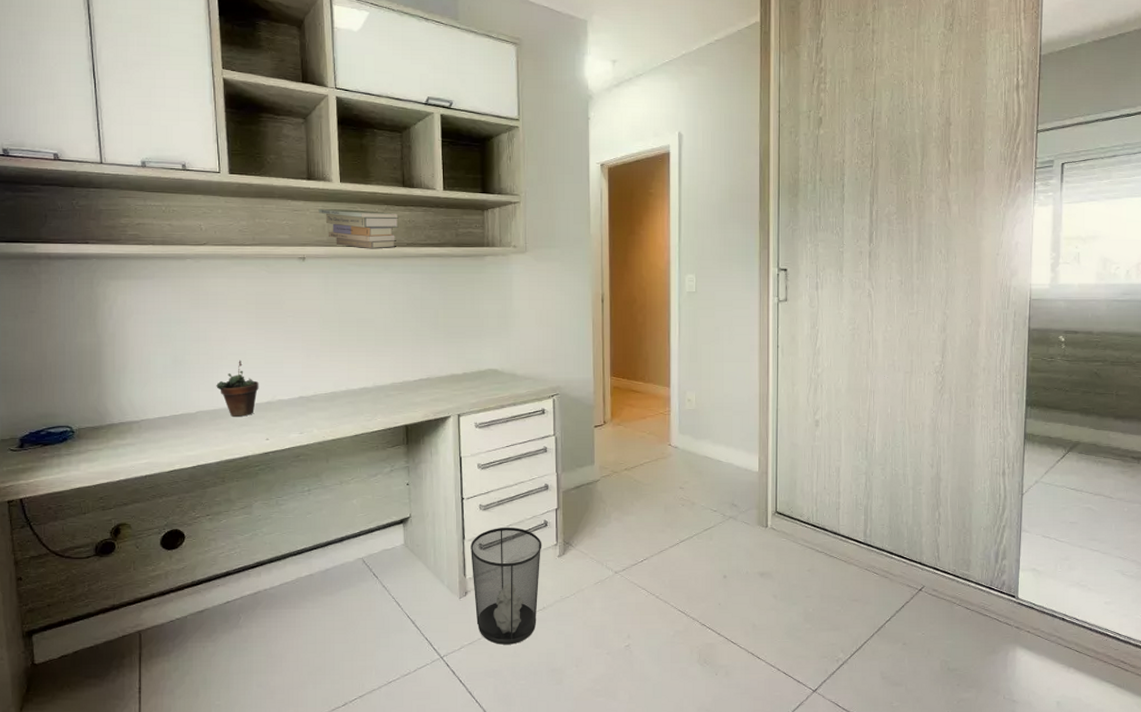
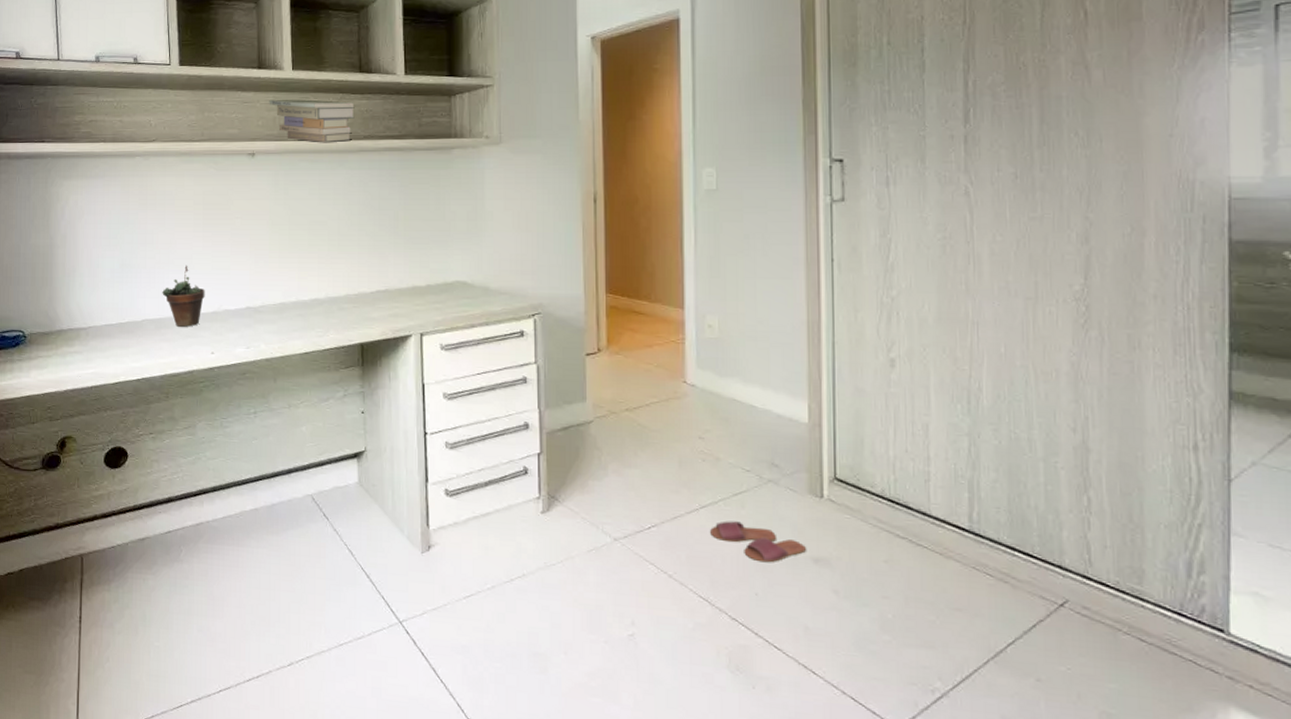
waste bin: present [471,527,542,645] -> none [435,471,521,617]
slippers: none [687,550,755,580] -> present [710,521,806,563]

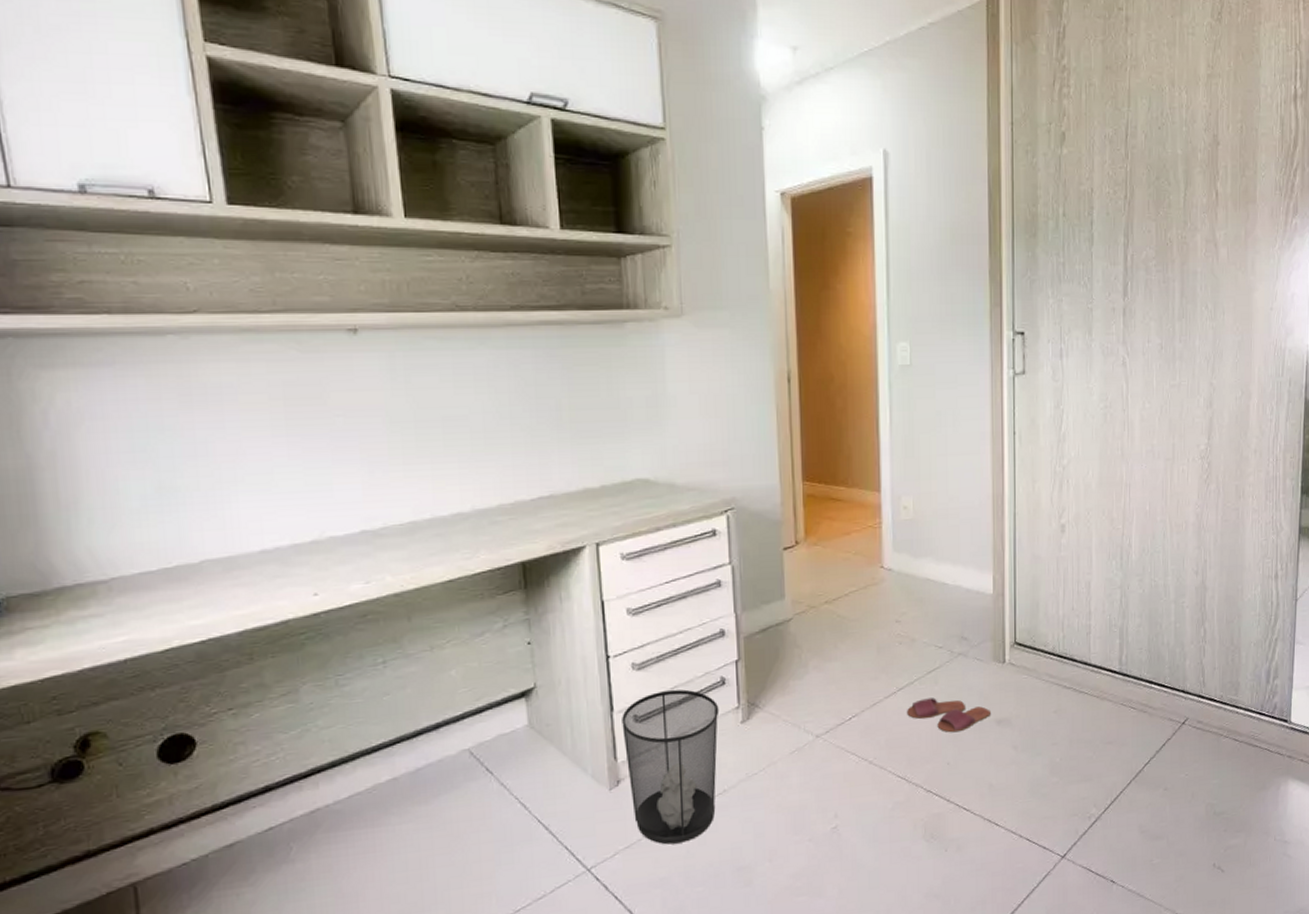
succulent plant: present [162,265,205,327] -> none [229,482,298,565]
books: present [269,99,355,143] -> none [373,257,497,315]
waste bin: none [435,471,521,617] -> present [622,689,720,845]

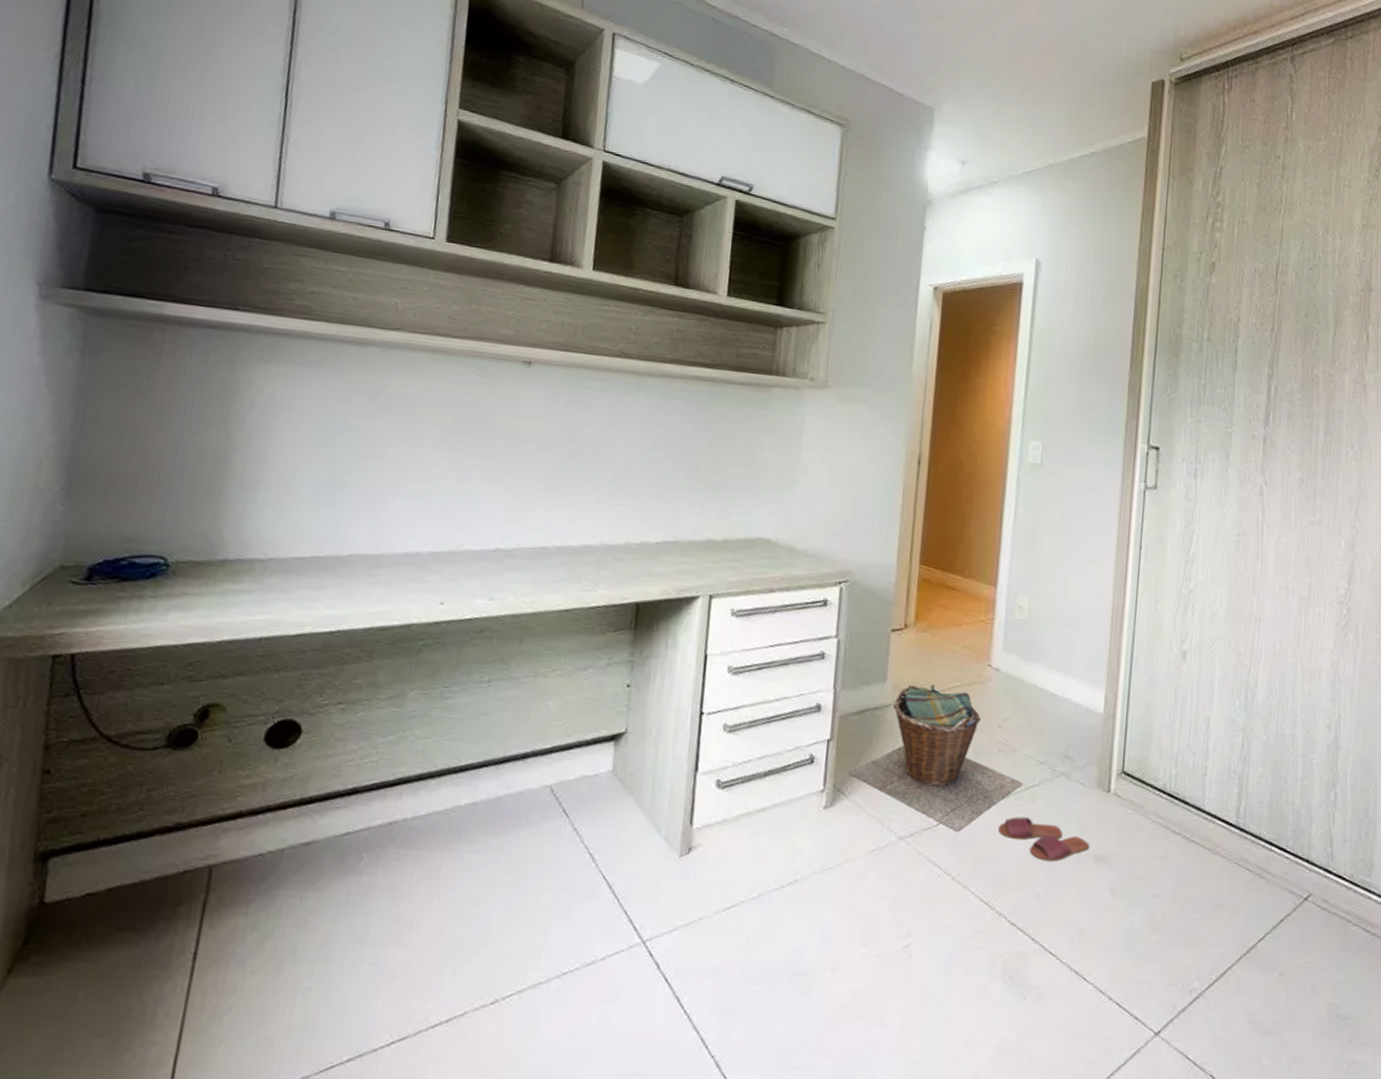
waste bin: present [622,689,720,845] -> none [699,759,804,931]
laundry basket: none [760,593,925,721] -> present [849,685,1023,831]

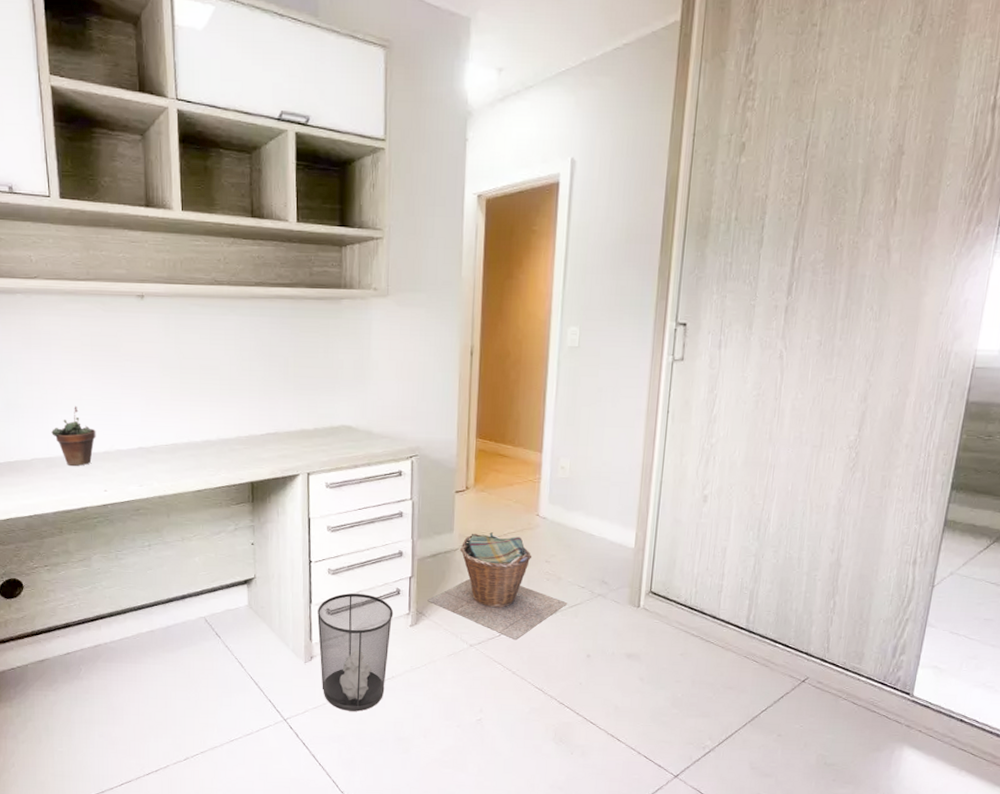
succulent plant: none [382,489,443,568] -> present [51,405,96,466]
waste bin: none [699,759,804,931] -> present [317,593,394,712]
slippers: present [998,816,1089,862] -> none [548,628,622,659]

